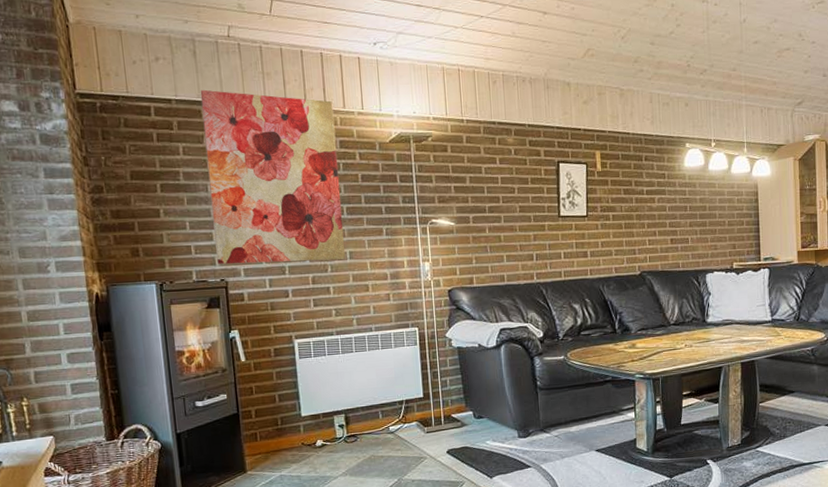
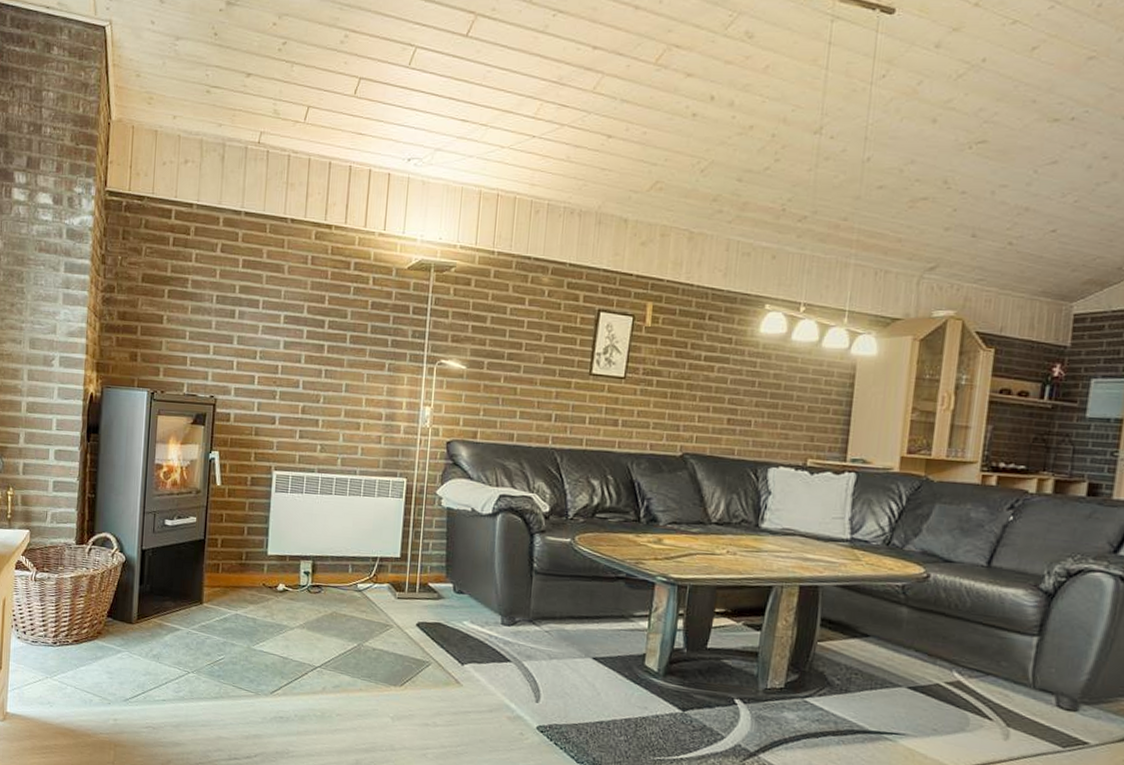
wall art: present [200,89,346,265] -> none [210,196,354,392]

